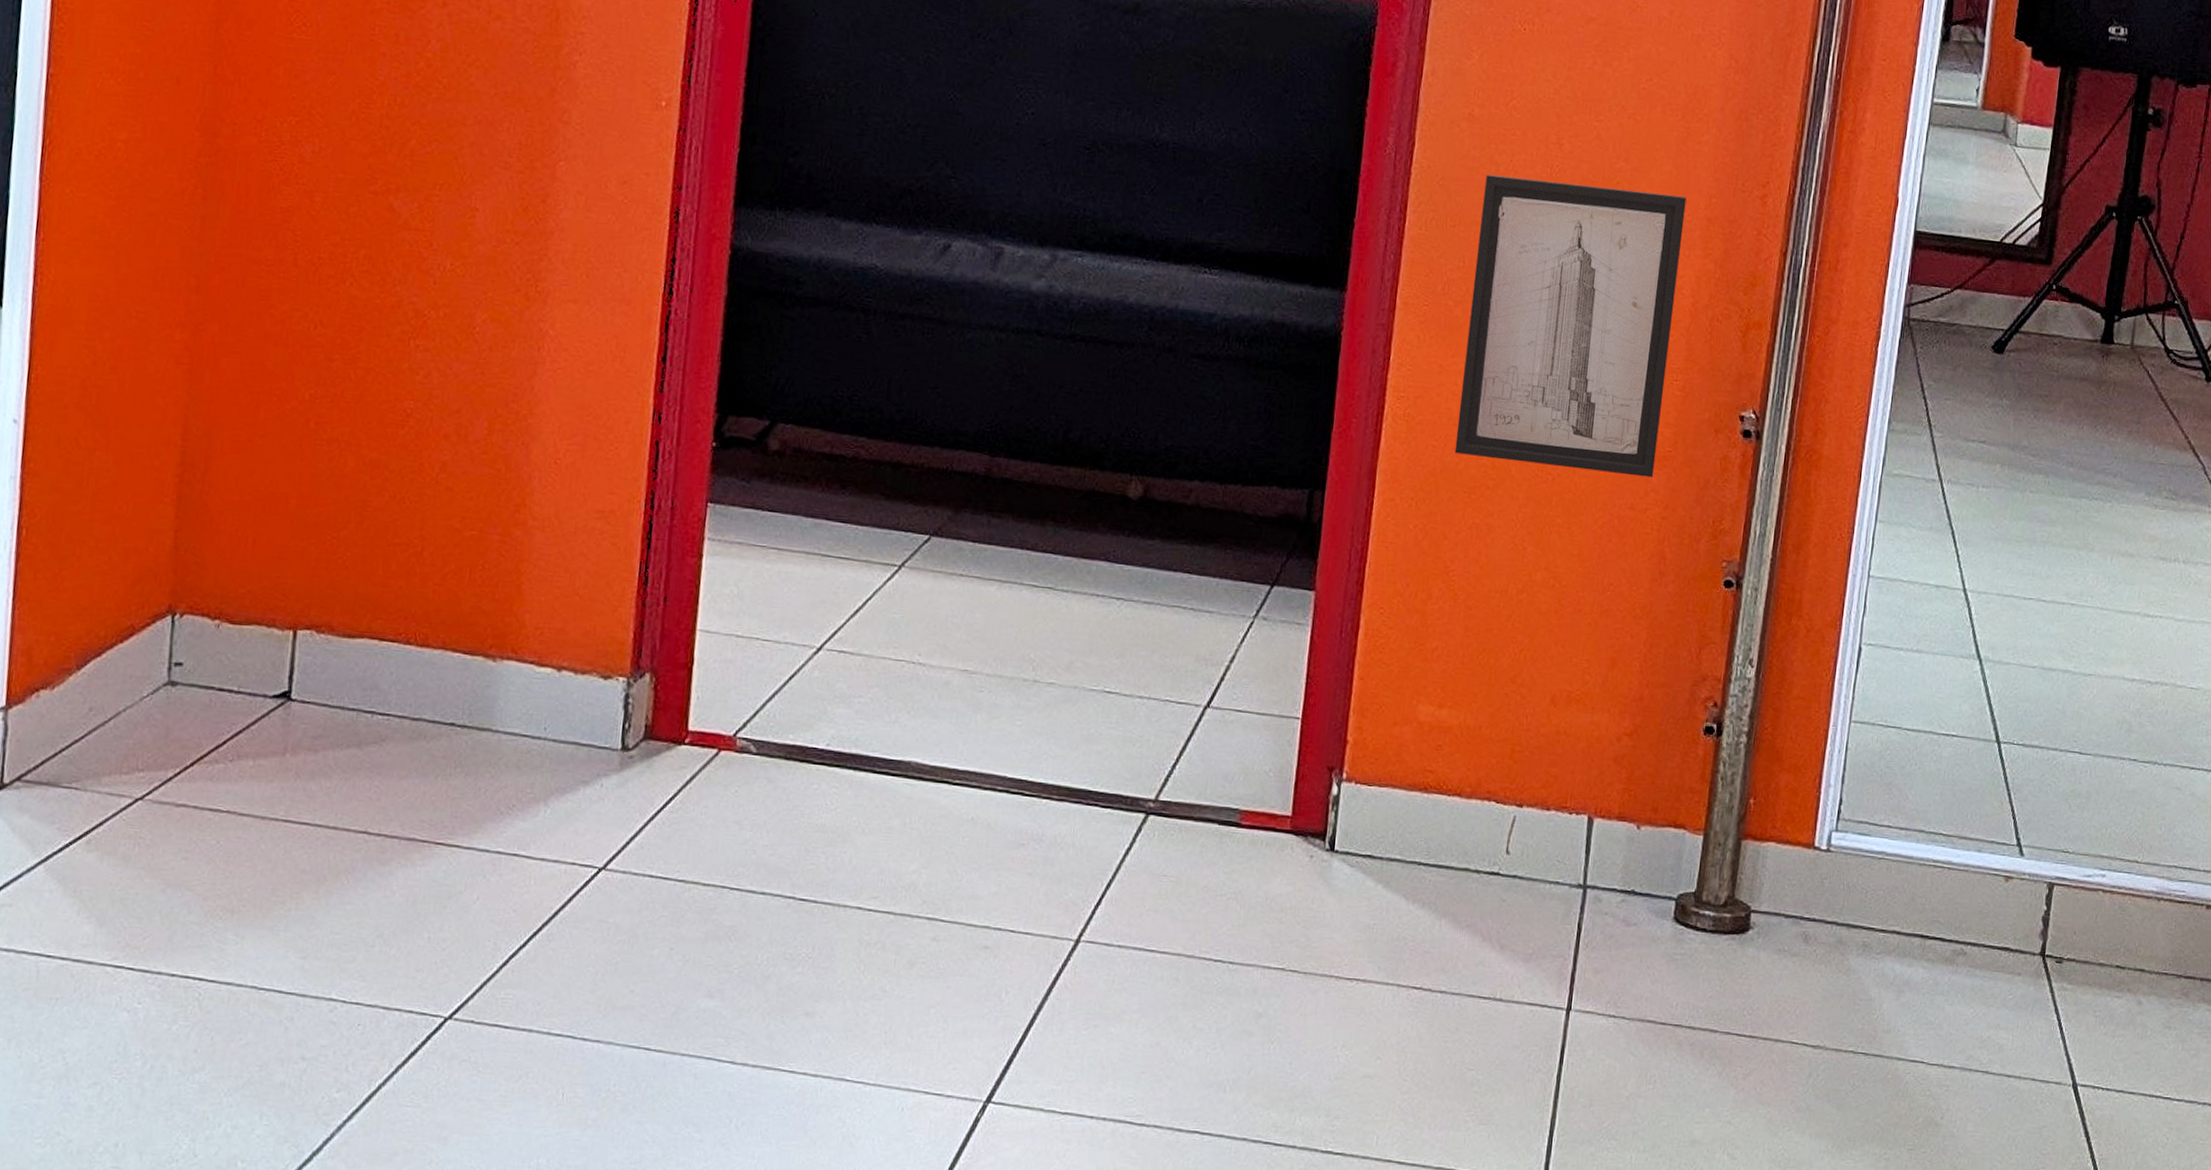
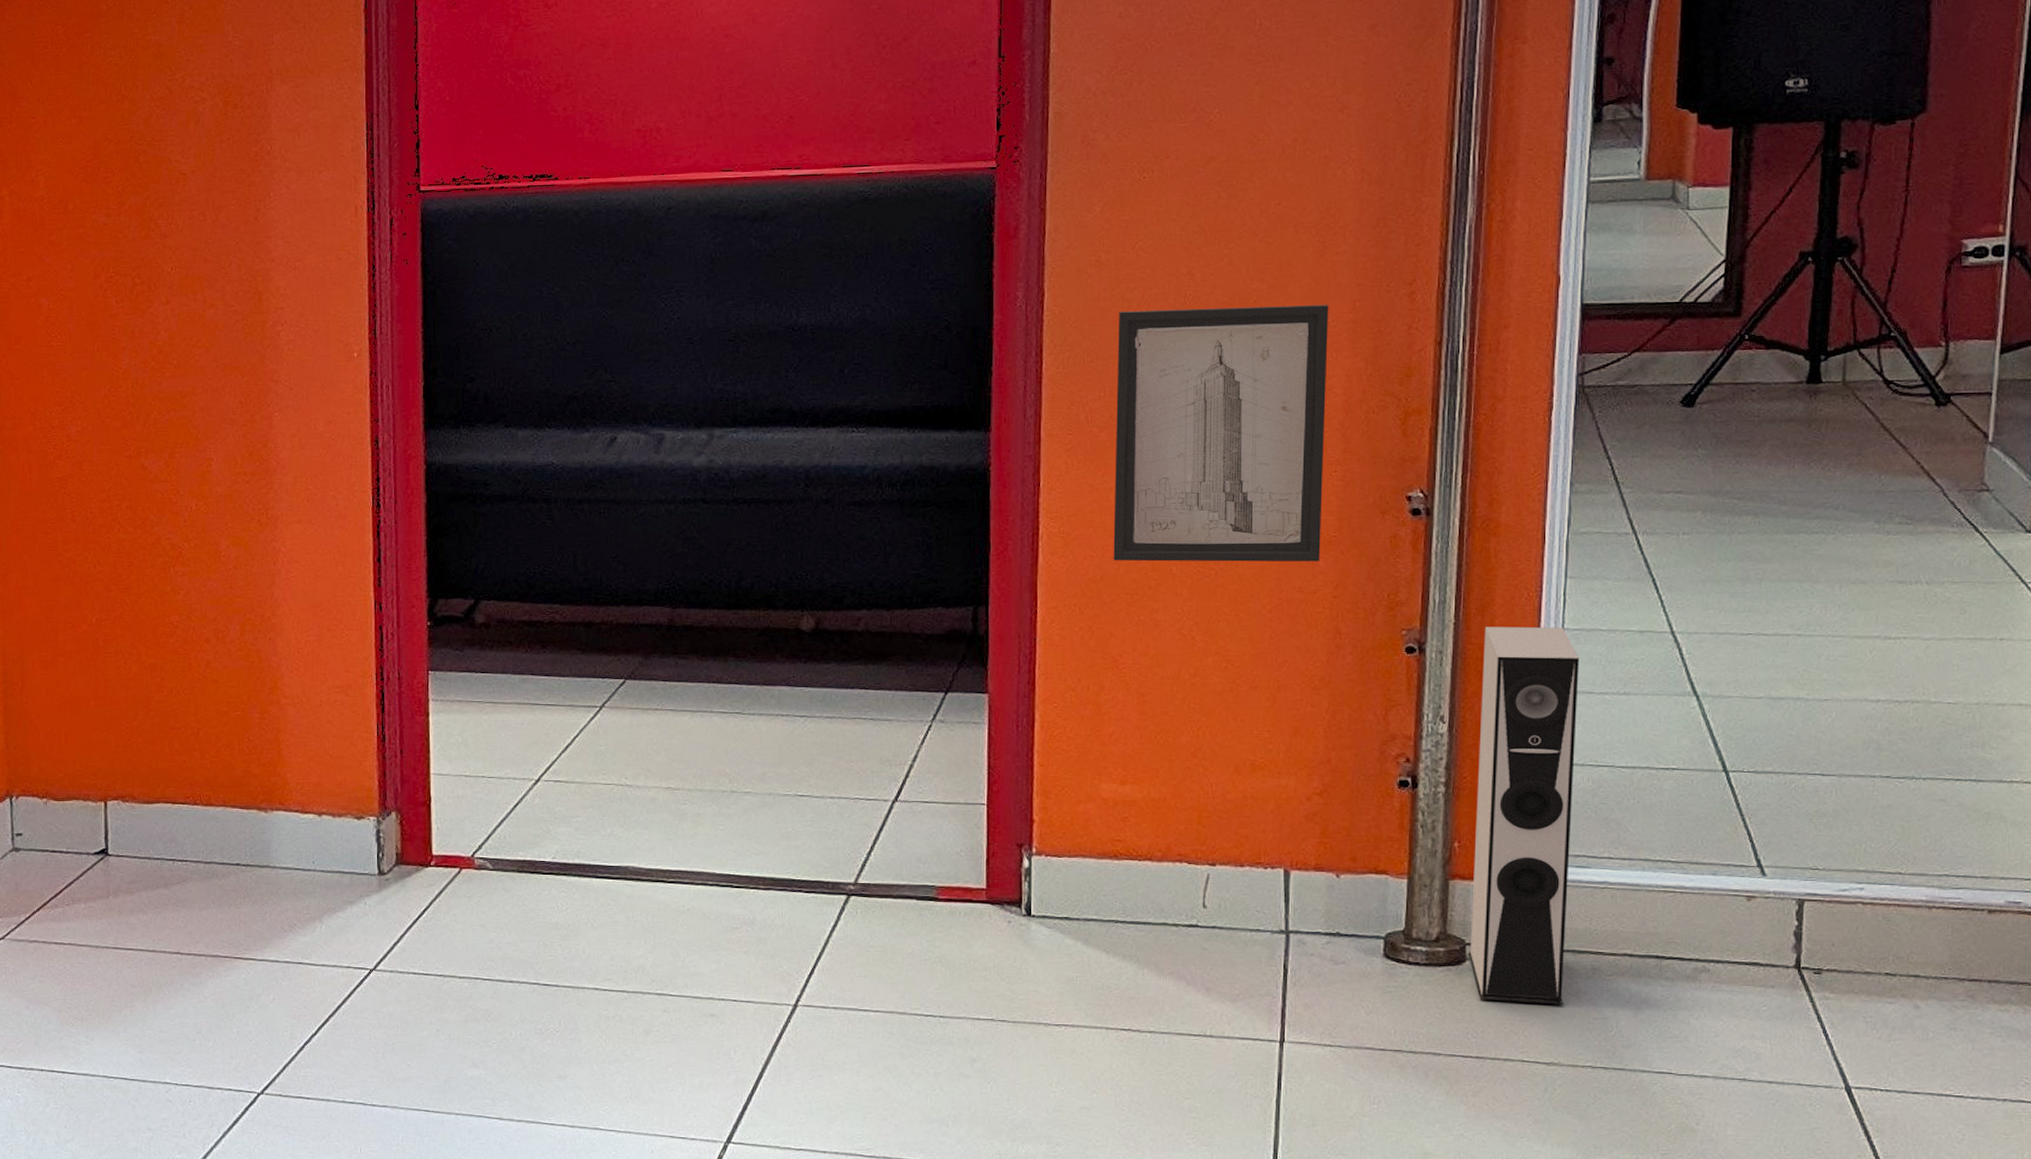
speaker: none [1752,566,1881,983] -> present [1468,626,1580,1005]

